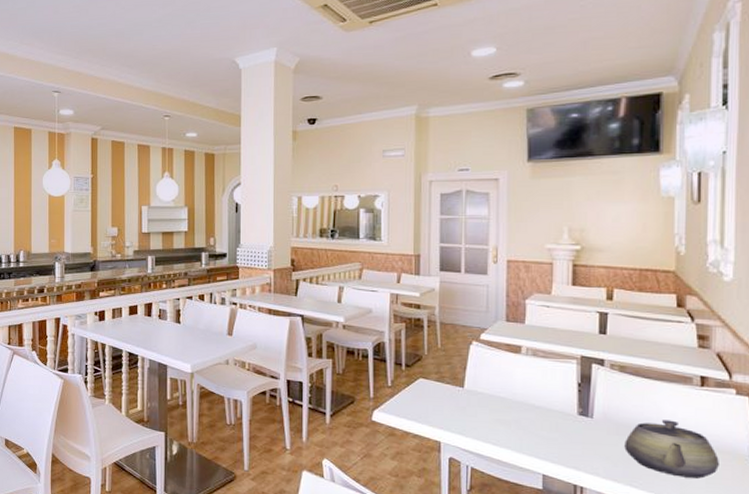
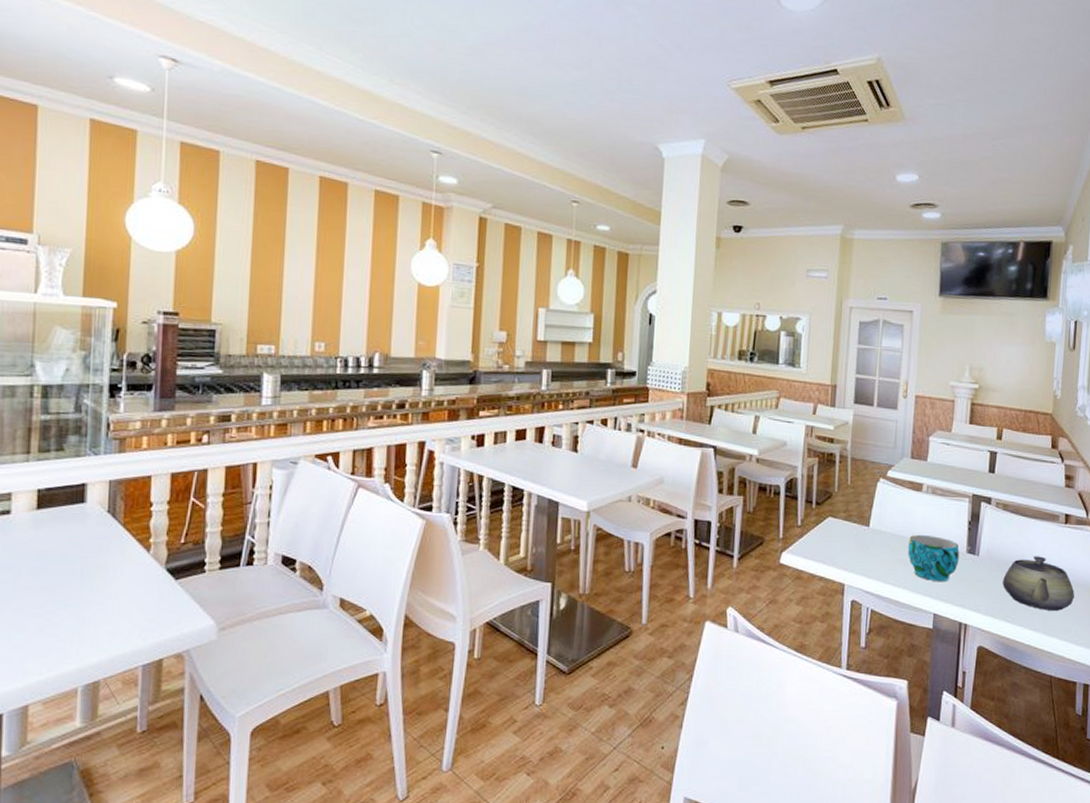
cup: none [509,395,569,443] -> present [908,534,960,581]

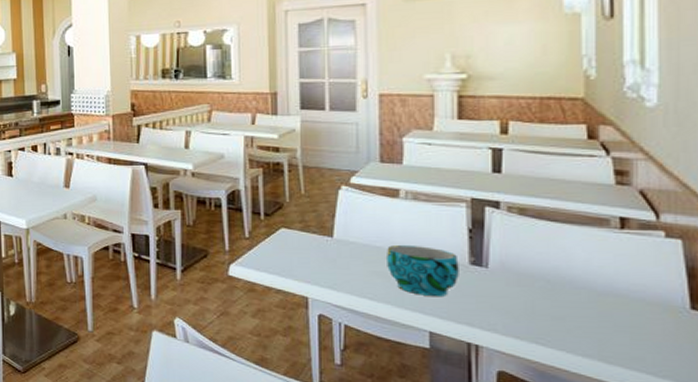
teapot: present [1002,556,1075,611] -> none [528,268,646,334]

